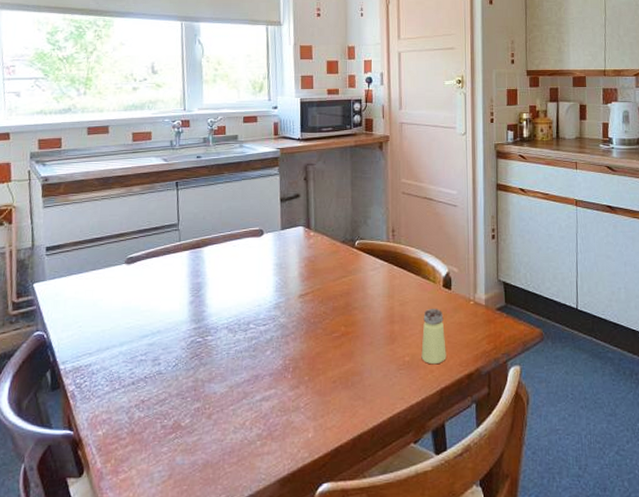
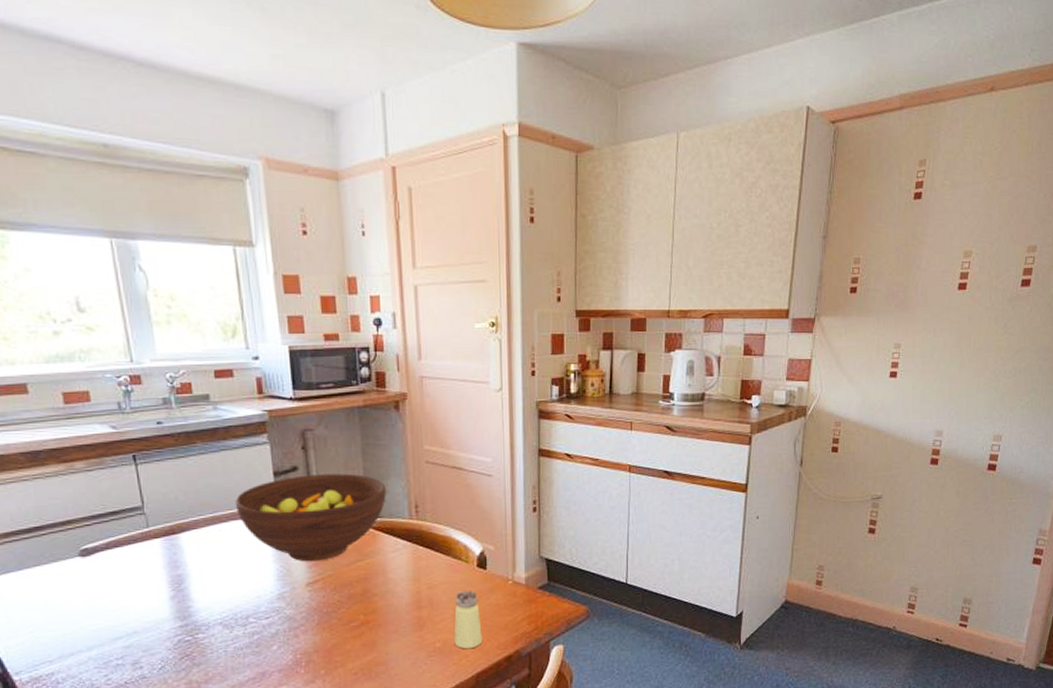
fruit bowl: none [248,201,369,276] -> present [235,473,386,562]

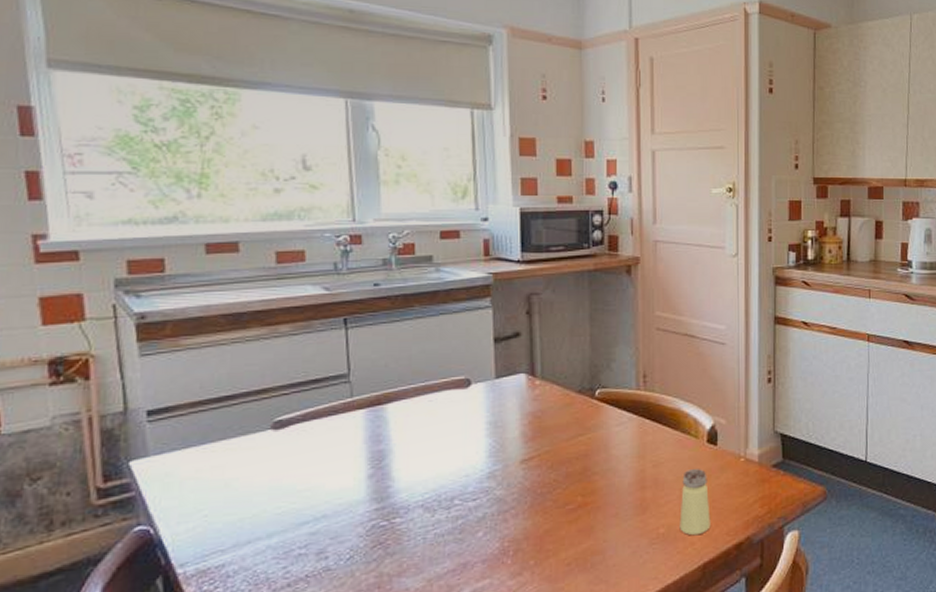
fruit bowl: present [235,473,386,562] -> none [450,340,613,436]

